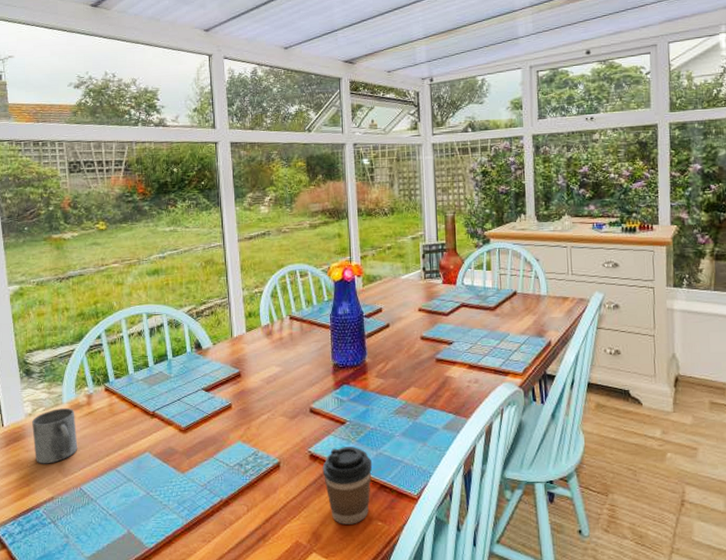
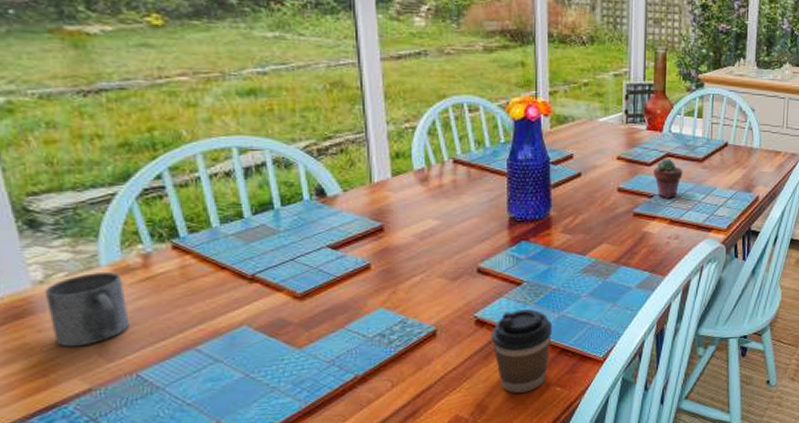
potted succulent: none [451,309,478,345] -> present [654,159,683,198]

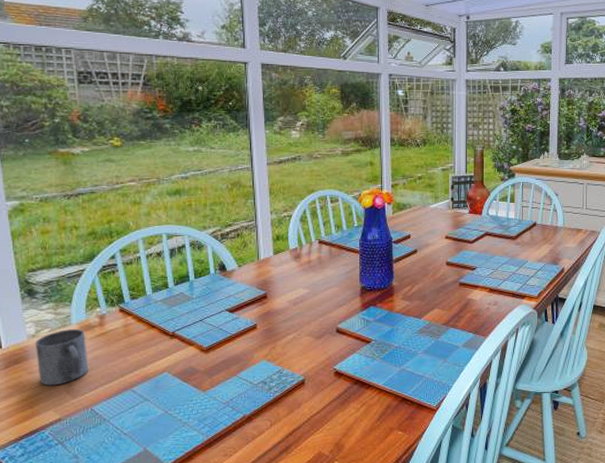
coffee cup: present [491,309,553,393] -> none [347,364,396,435]
potted succulent: present [654,159,683,198] -> none [475,237,500,270]

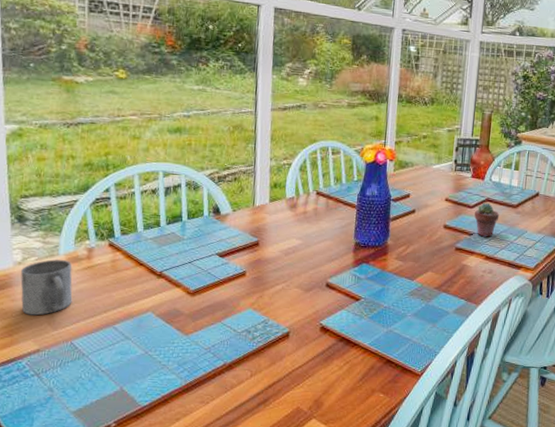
potted succulent: none [475,237,500,270] -> present [474,203,500,237]

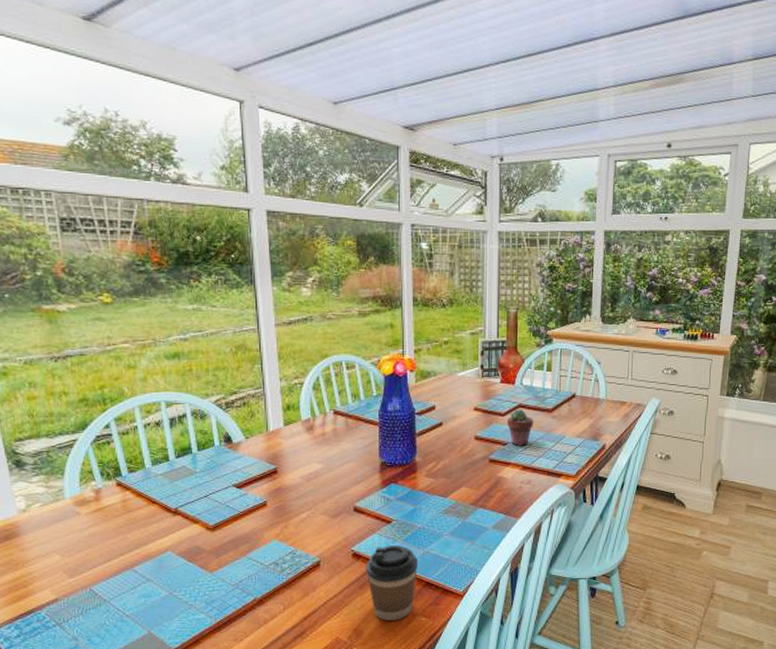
mug: present [20,259,73,316] -> none [27,504,86,564]
coffee cup: none [331,322,382,395] -> present [366,545,419,621]

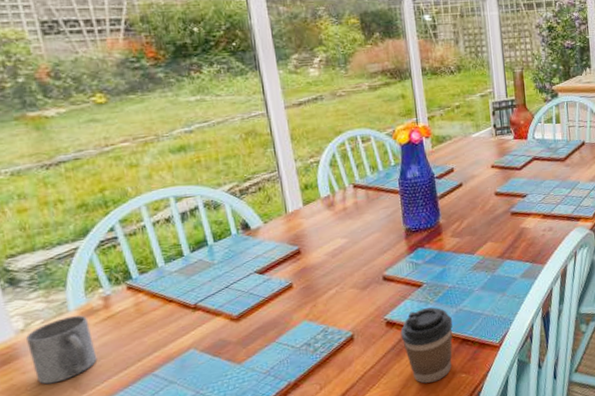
mug: none [27,504,86,564] -> present [26,315,97,385]
potted succulent: present [507,409,534,446] -> none [524,162,550,197]

